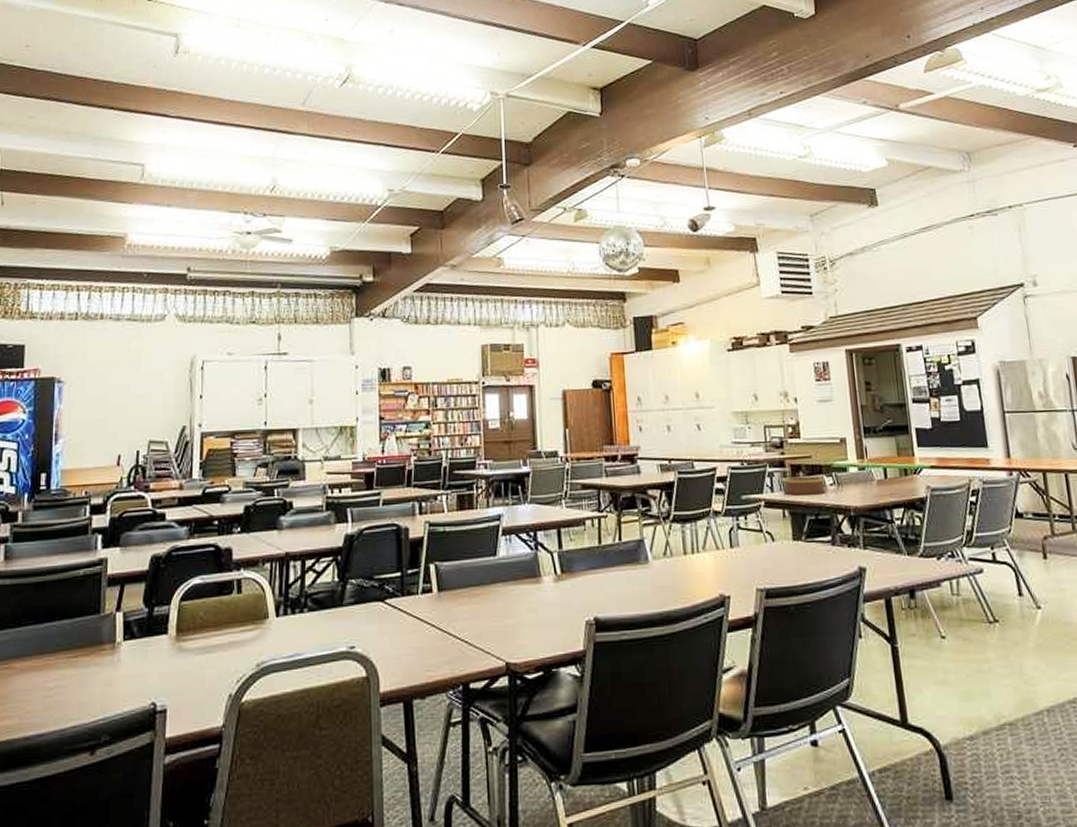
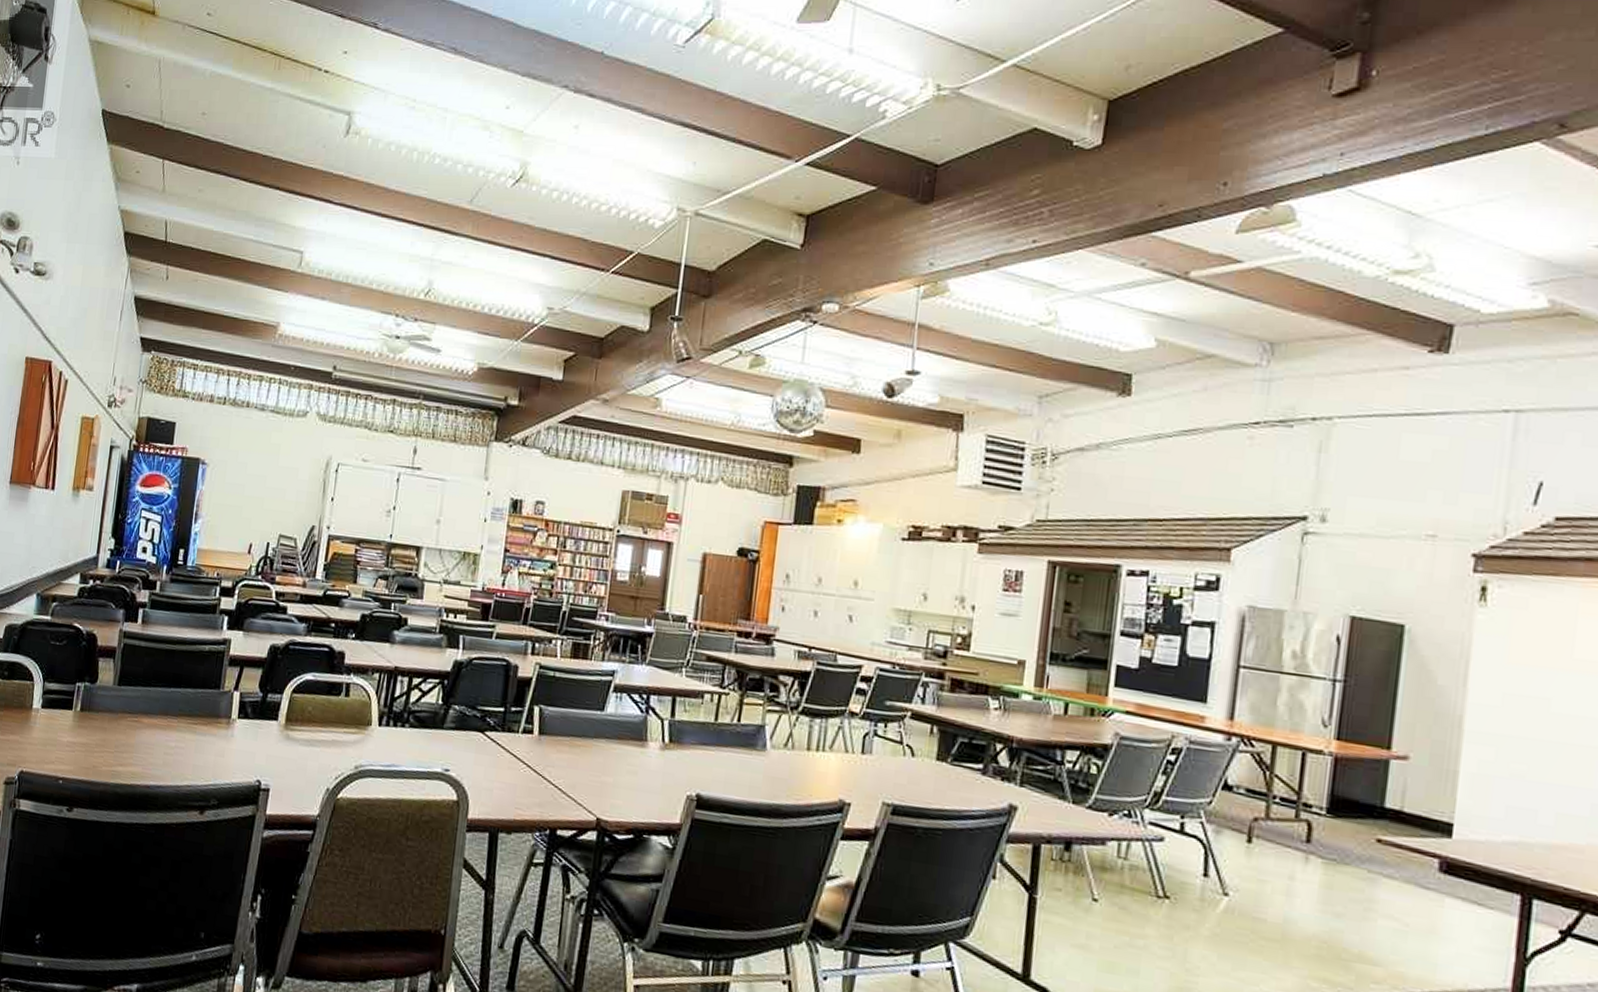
cake: present [783,469,825,497] -> none [937,685,988,719]

